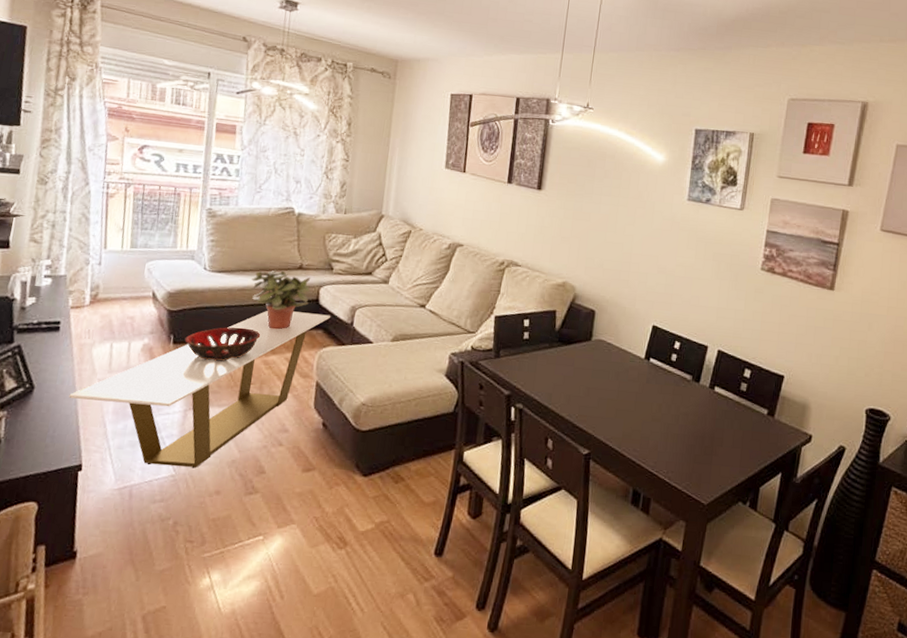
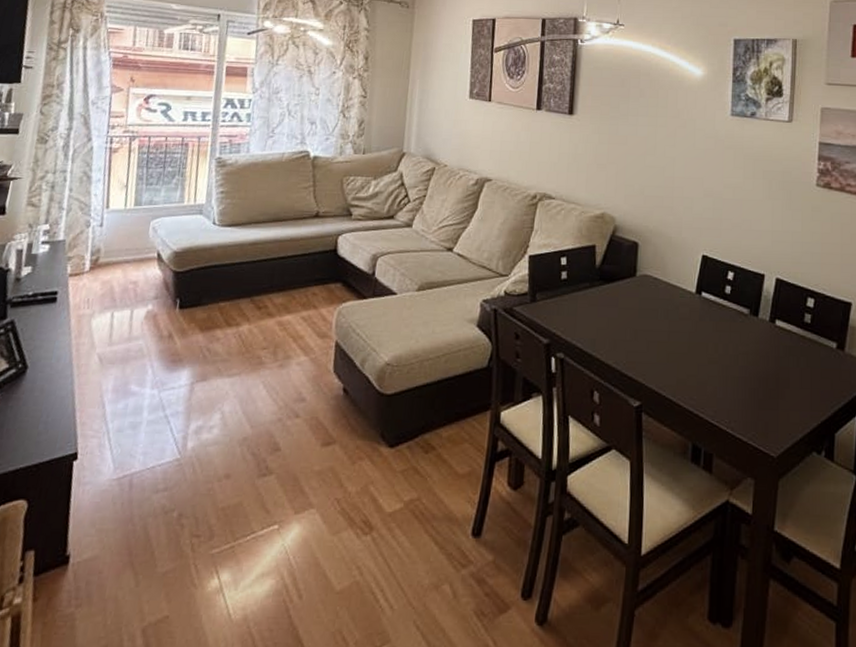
coffee table: present [69,311,331,468] -> none [65,264,351,450]
decorative bowl: present [184,327,261,361] -> none [191,286,275,325]
potted plant: present [251,270,311,330] -> none [264,219,328,286]

